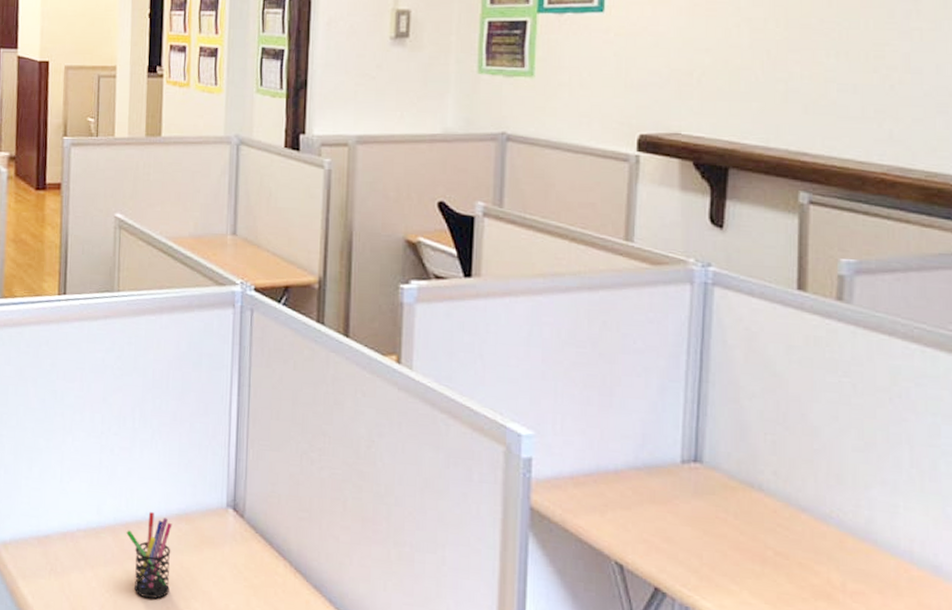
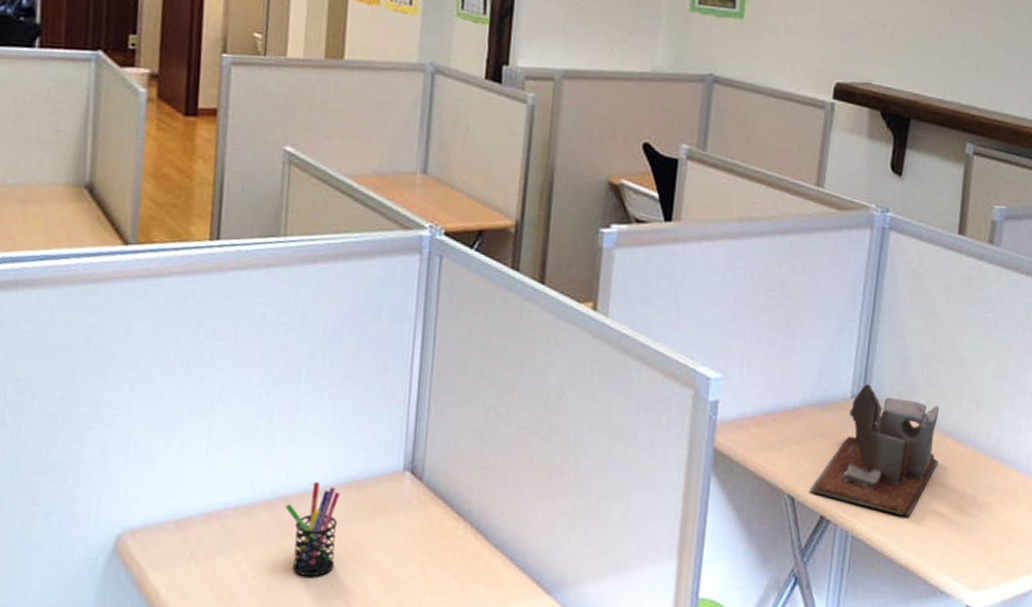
desk organizer: none [640,449,794,597] -> present [809,384,940,516]

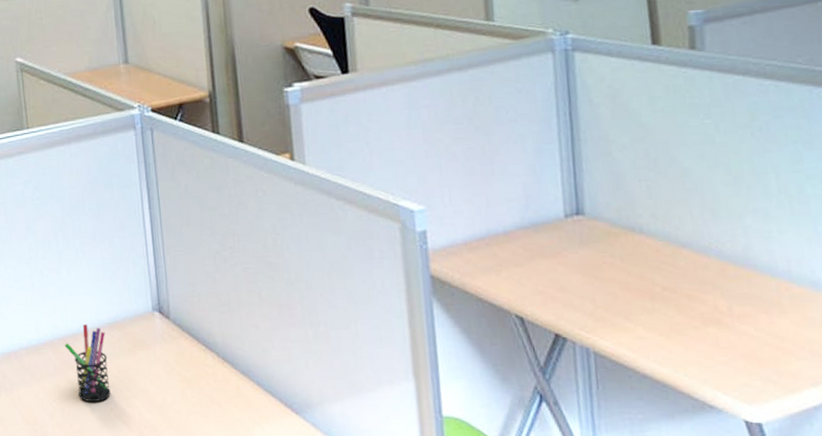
desk organizer: present [809,384,940,516] -> none [538,202,679,330]

